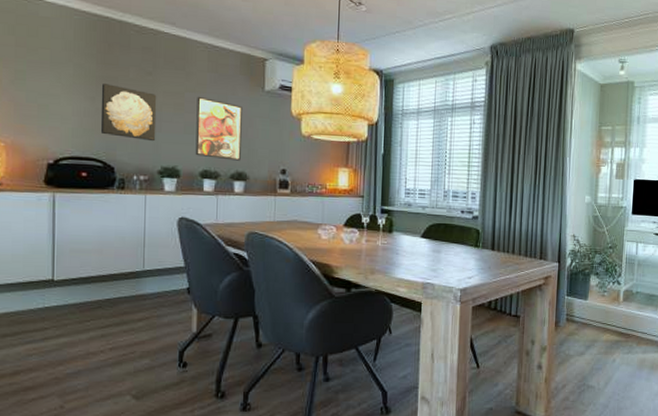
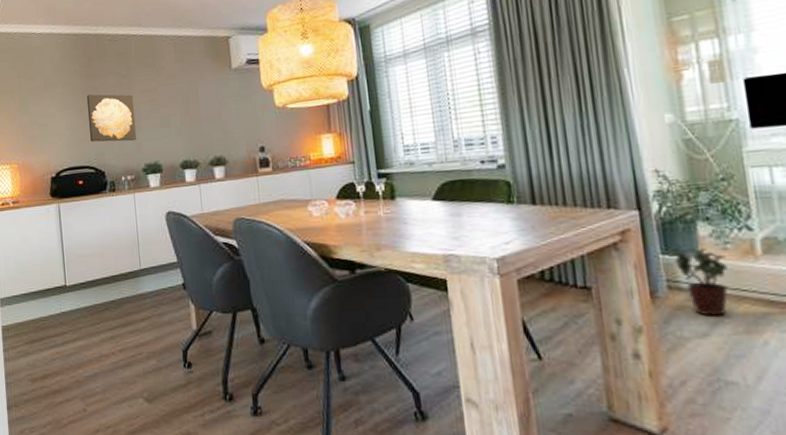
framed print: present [195,96,242,161] -> none [169,88,218,148]
potted plant: none [571,291,603,341] -> present [669,246,729,316]

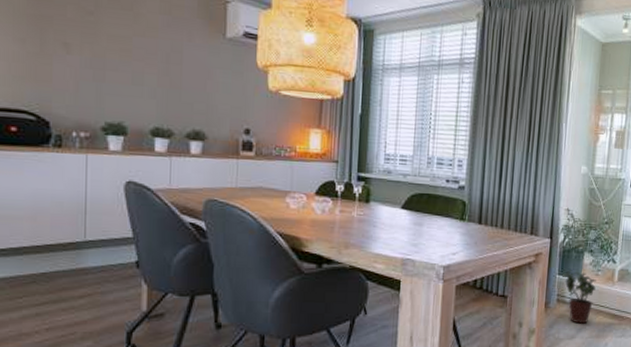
wall art: present [86,94,137,142] -> none [32,23,100,93]

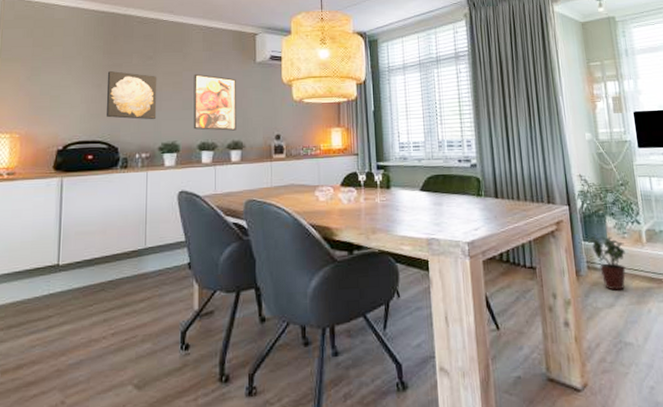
wall art: none [32,23,100,93] -> present [106,71,157,120]
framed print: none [145,41,200,118] -> present [193,73,236,131]

